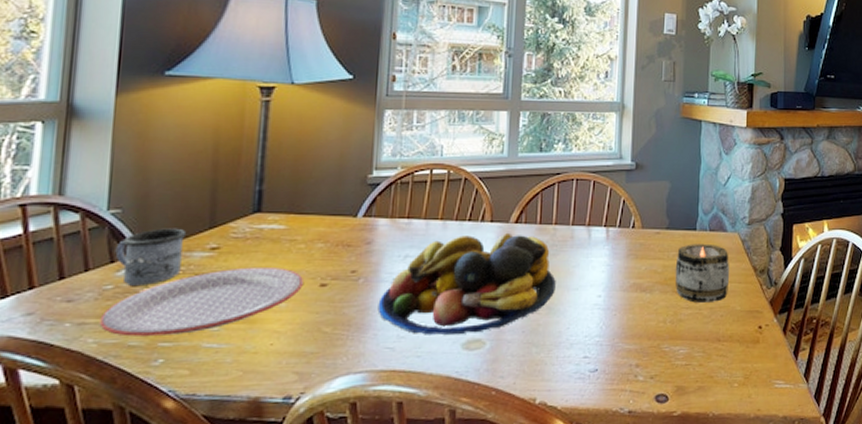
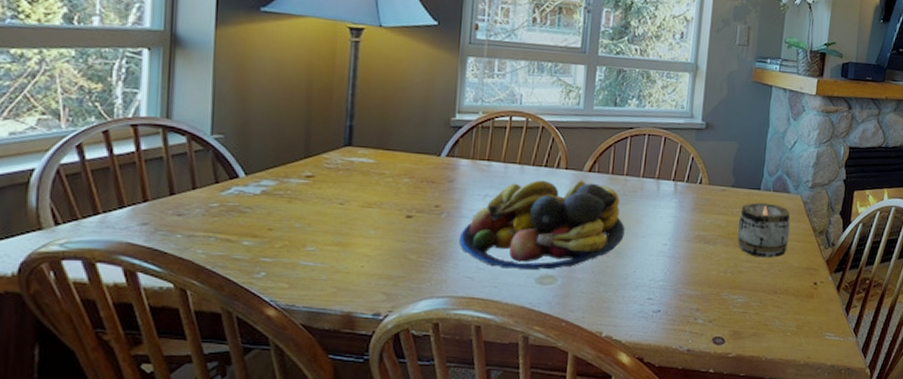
plate: present [99,266,303,337] -> none [207,195,391,252]
mug: present [115,228,187,286] -> none [219,155,284,206]

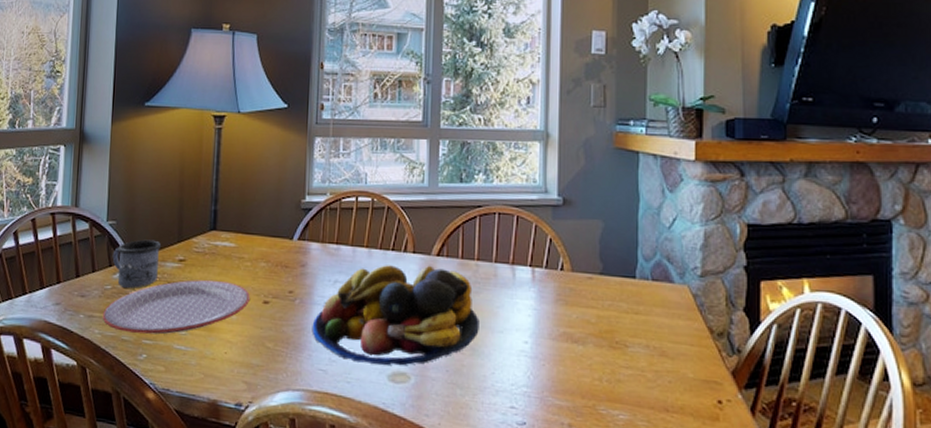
plate: none [207,195,391,252] -> present [102,279,250,335]
mug: none [219,155,284,206] -> present [112,239,162,288]
candle holder: present [737,202,791,258] -> none [611,293,679,365]

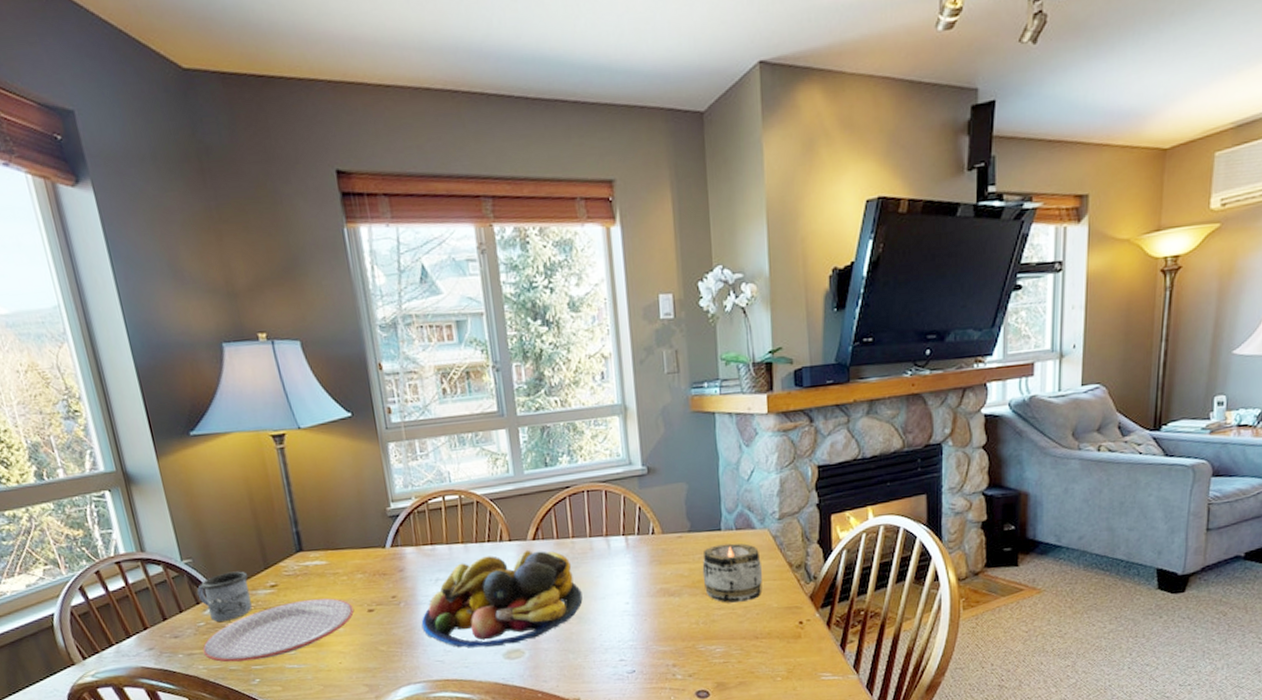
candle holder: none [611,293,679,365] -> present [702,543,763,603]

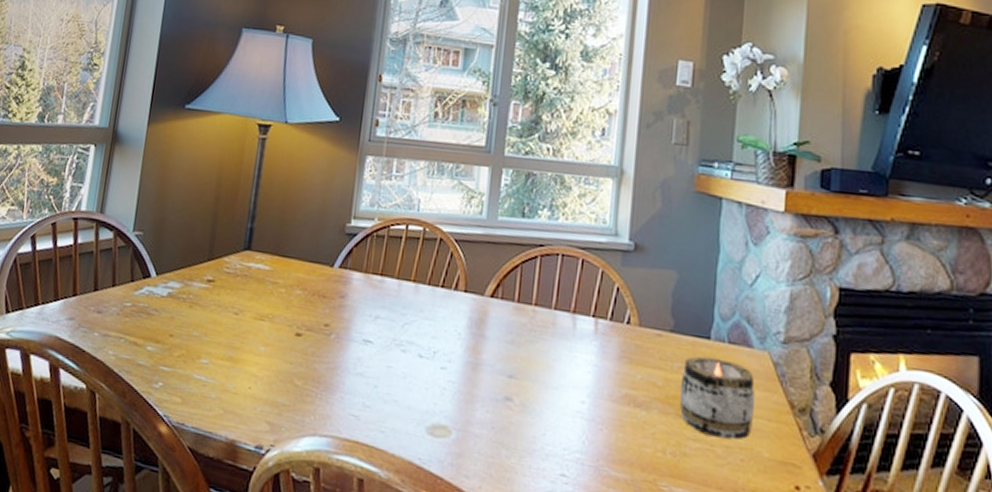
mug: present [196,571,252,622] -> none [135,254,190,308]
plate: present [202,598,354,663] -> none [118,303,281,362]
fruit bowl: present [421,549,583,648] -> none [346,303,533,418]

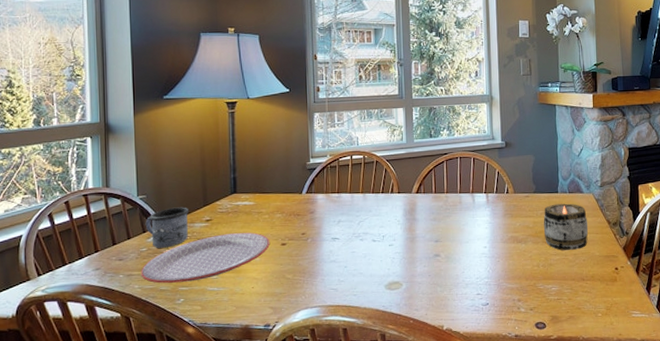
plate: none [118,303,281,362] -> present [141,232,270,283]
mug: none [135,254,190,308] -> present [145,207,190,248]

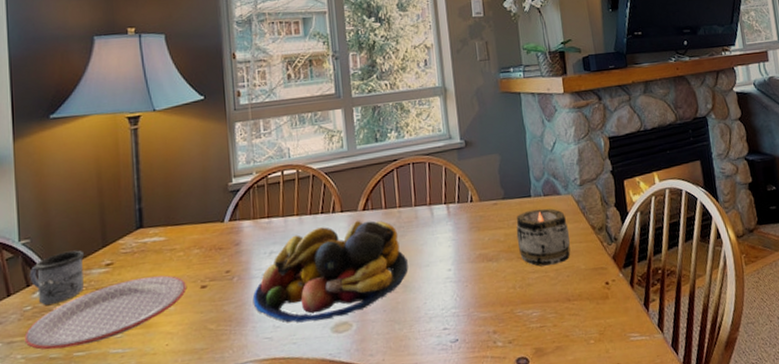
fruit bowl: none [323,200,451,279] -> present [252,220,408,323]

